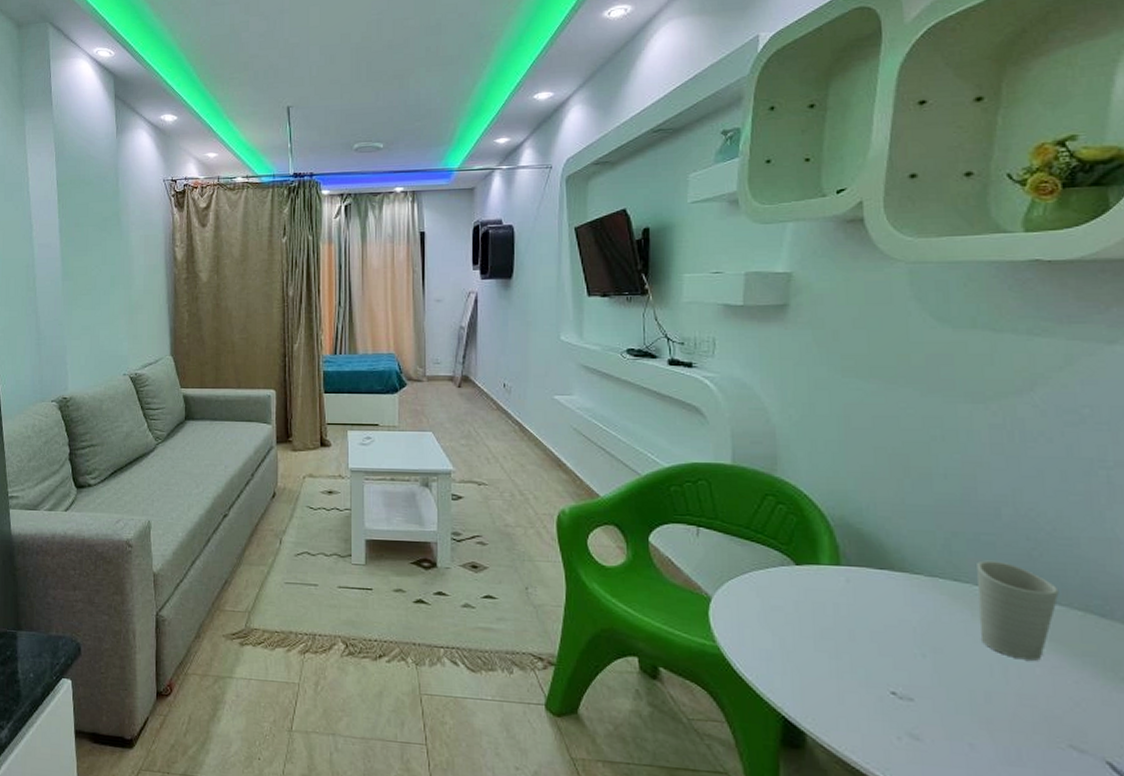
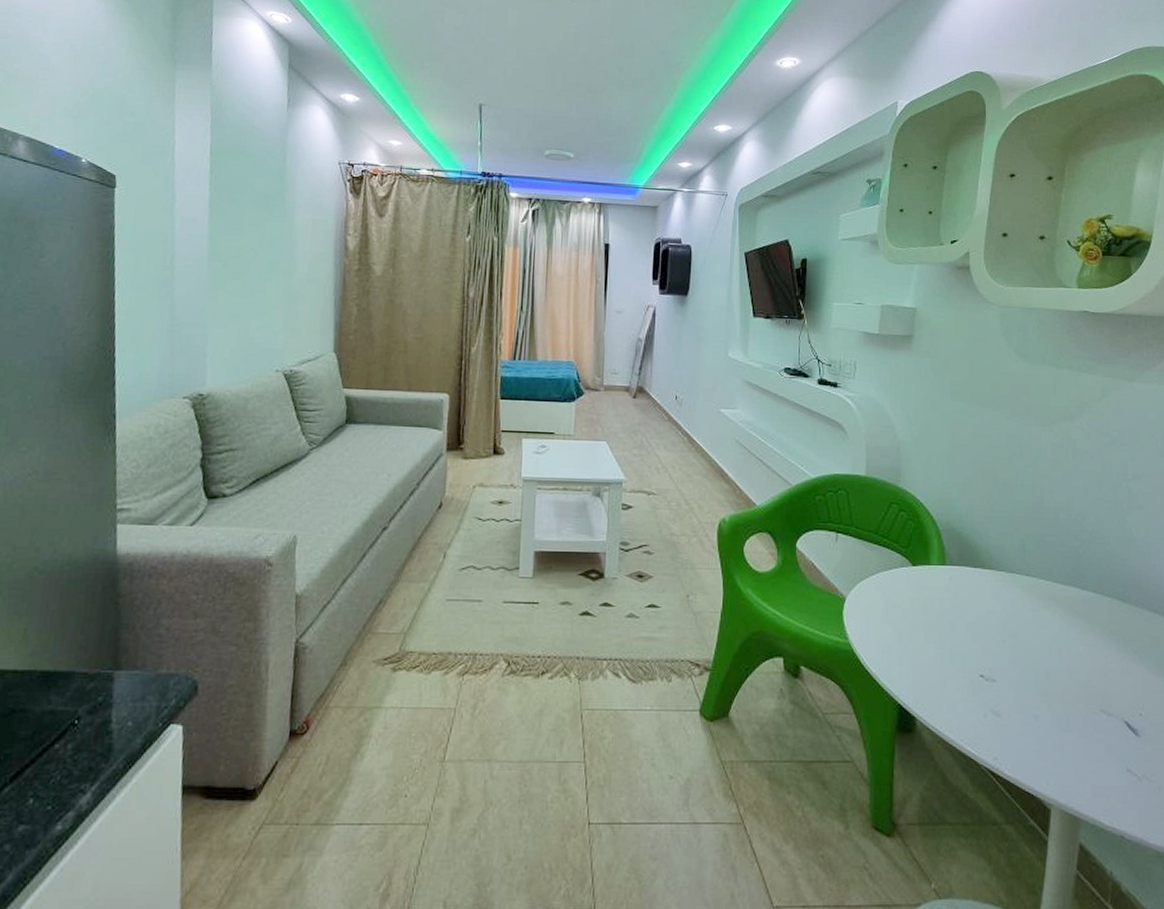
cup: present [977,560,1059,661] -> none [1042,557,1096,641]

